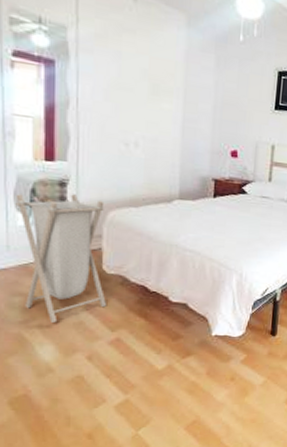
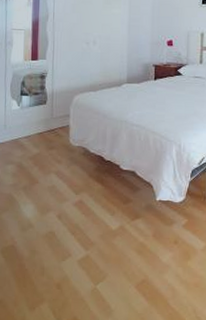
laundry hamper: present [15,194,106,324] -> none [11,84,72,187]

